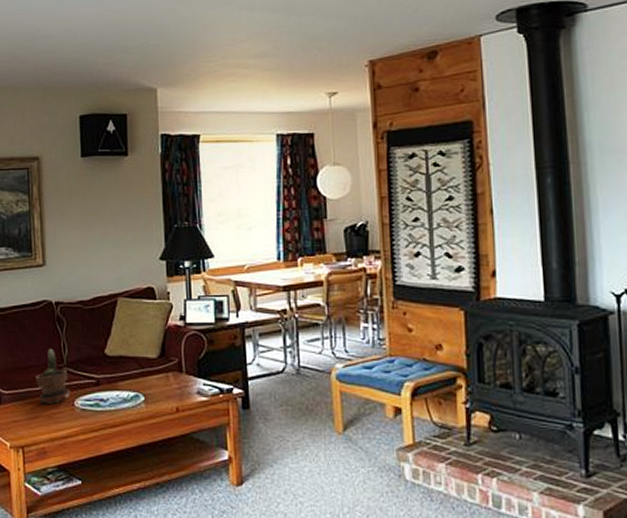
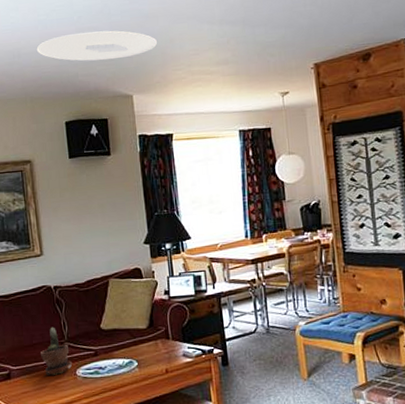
ceiling light: none [53,14,189,48] -> present [36,30,158,61]

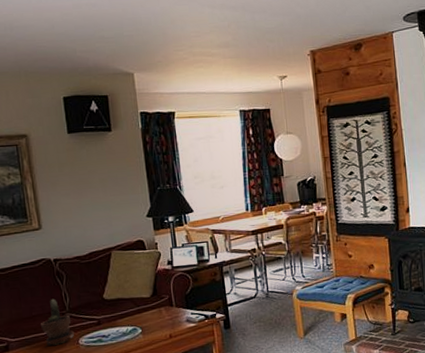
ceiling light: present [36,30,158,61] -> none [30,8,159,38]

